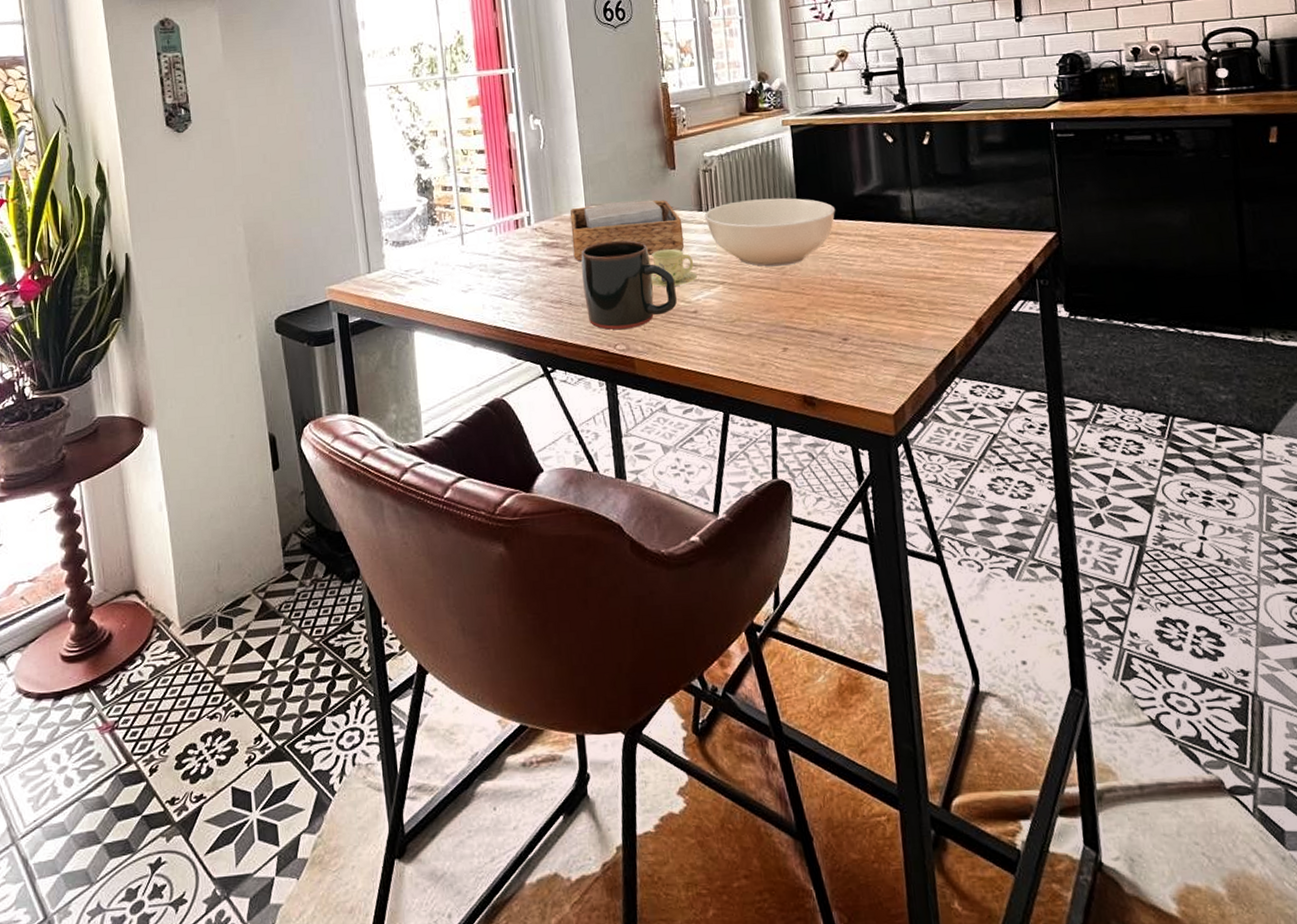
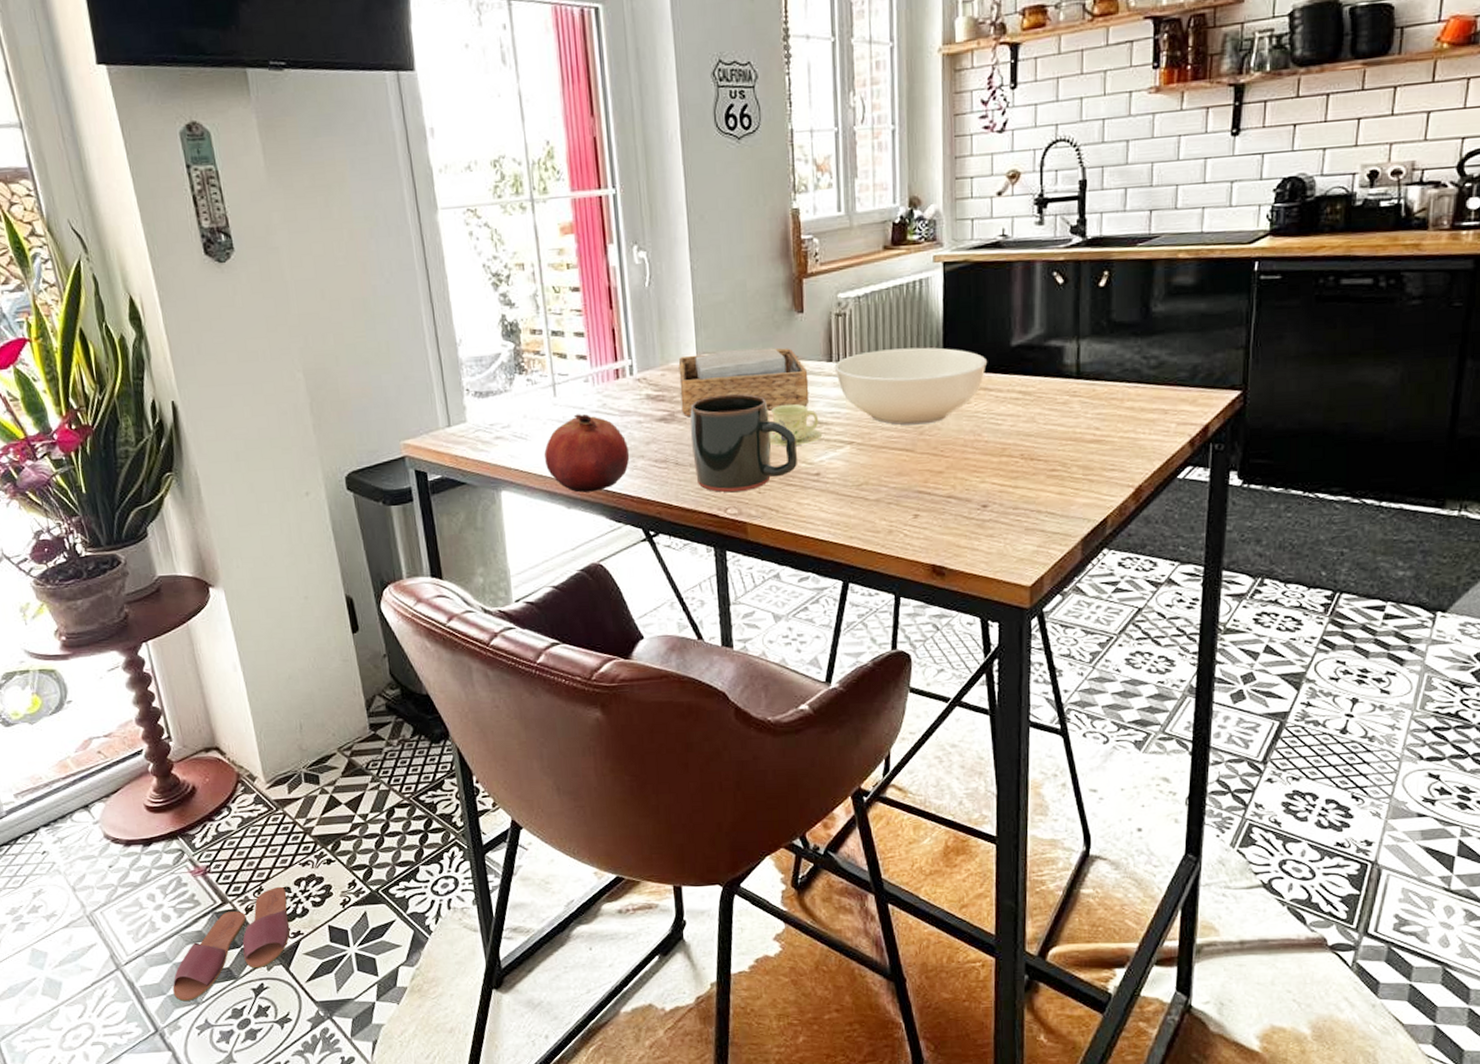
slippers: none [67,743,193,881] -> present [172,886,290,1001]
fruit: none [453,260,529,332] -> present [544,413,630,493]

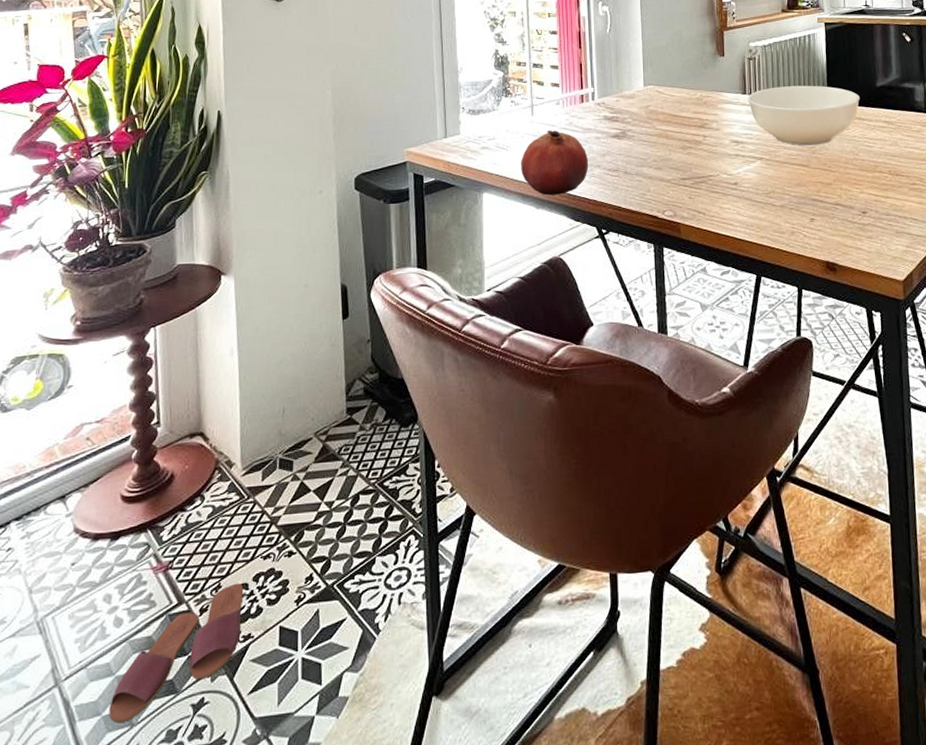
napkin holder: present [678,348,809,416] -> none [629,82,729,134]
mug: present [690,393,798,493] -> none [637,117,721,198]
cup and saucer: present [770,403,823,447] -> none [699,126,739,161]

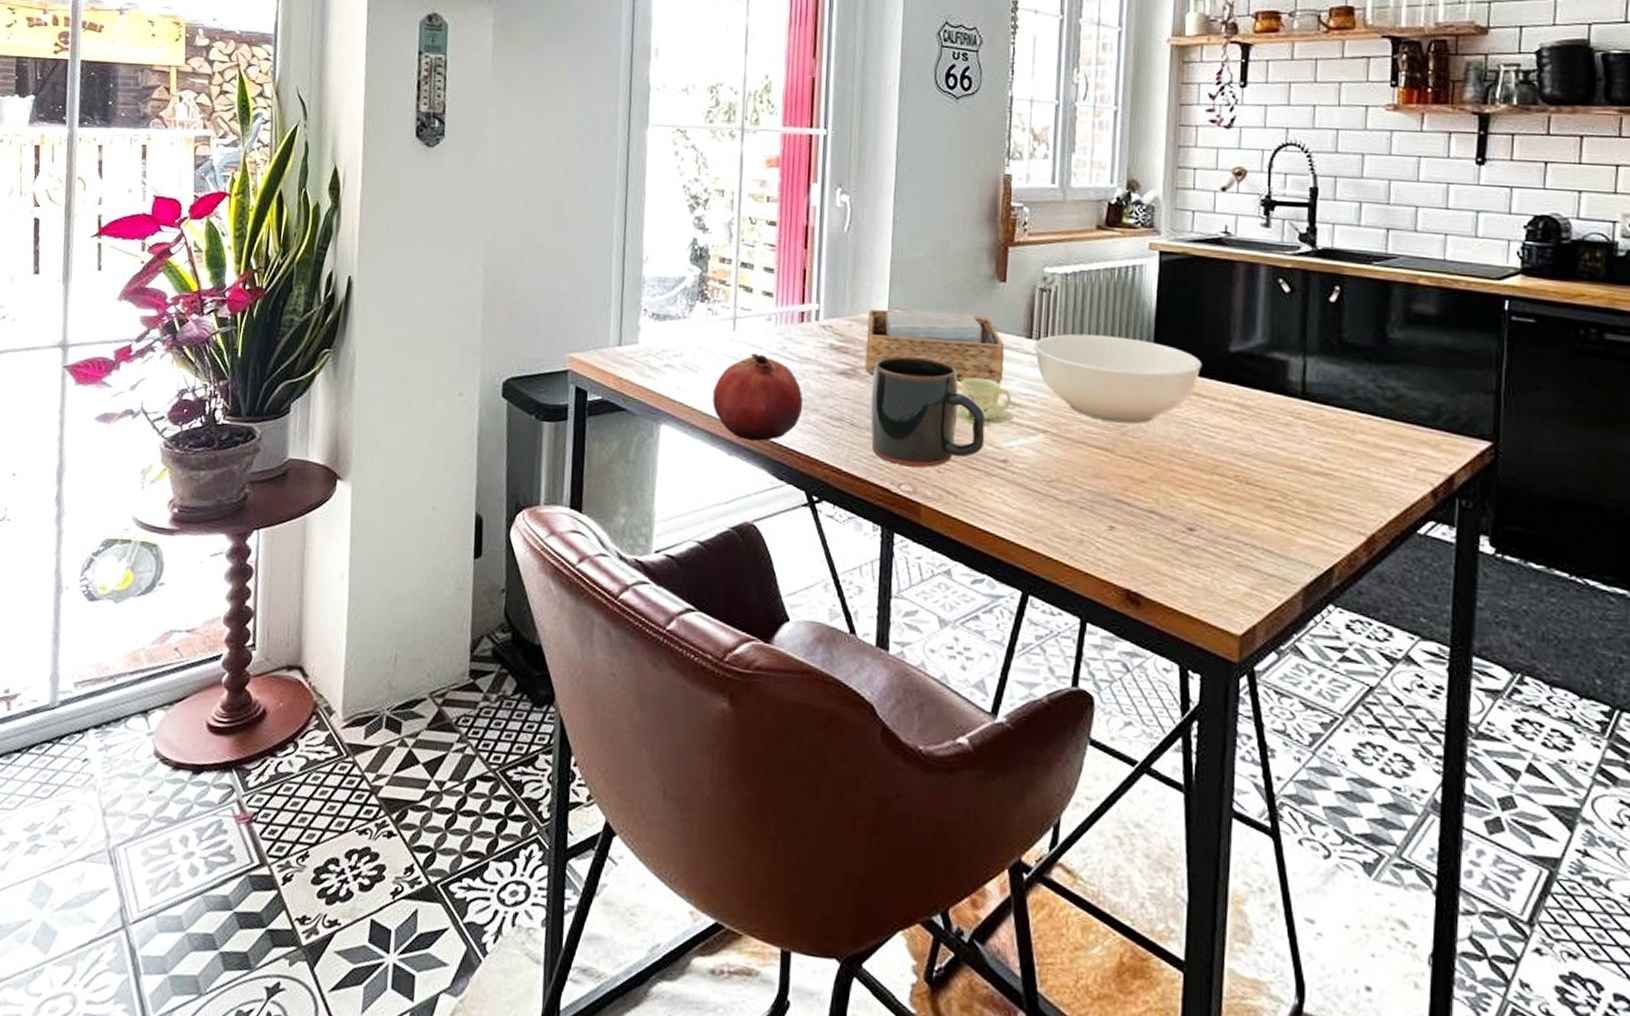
slippers: present [109,583,243,722] -> none [176,855,333,988]
napkin holder: none [629,82,729,134] -> present [865,309,1005,384]
mug: none [637,117,721,198] -> present [870,356,985,467]
cup and saucer: none [699,126,739,161] -> present [956,377,1015,427]

